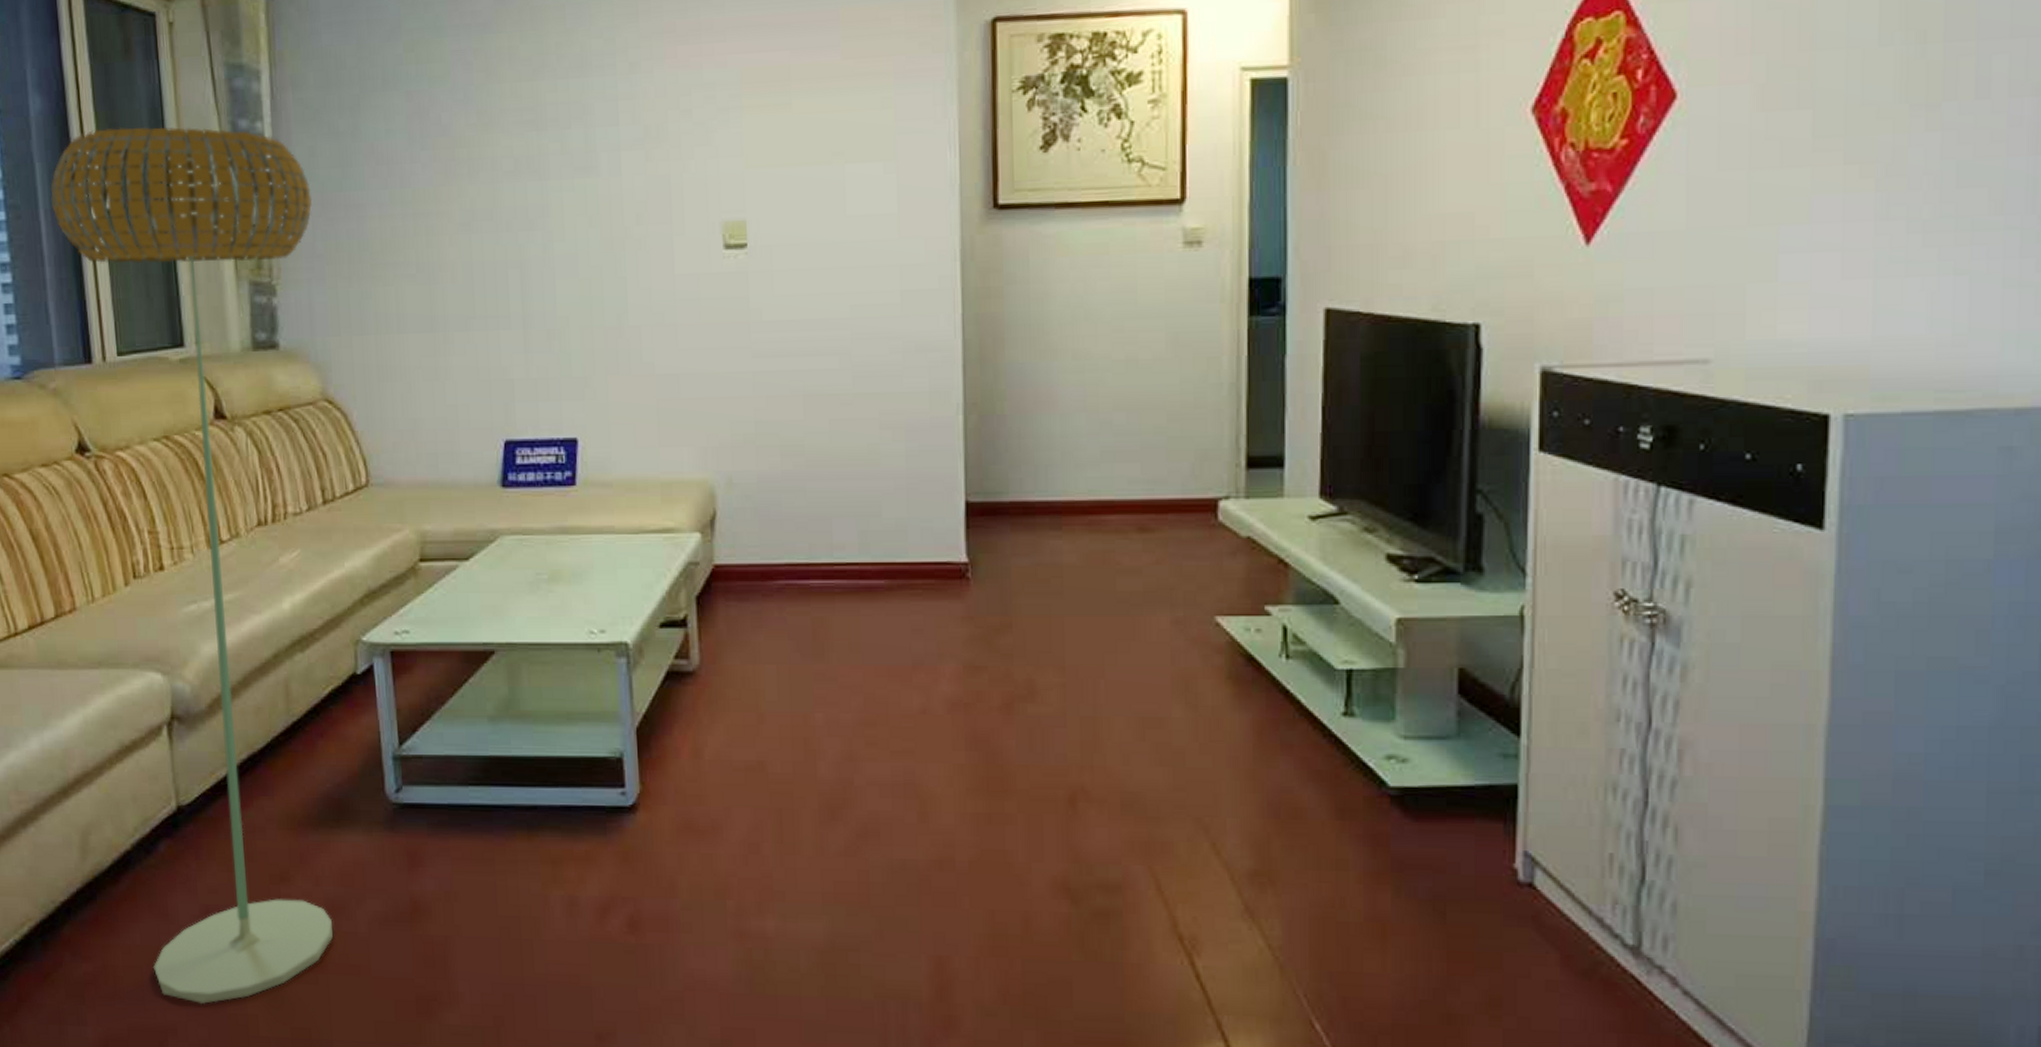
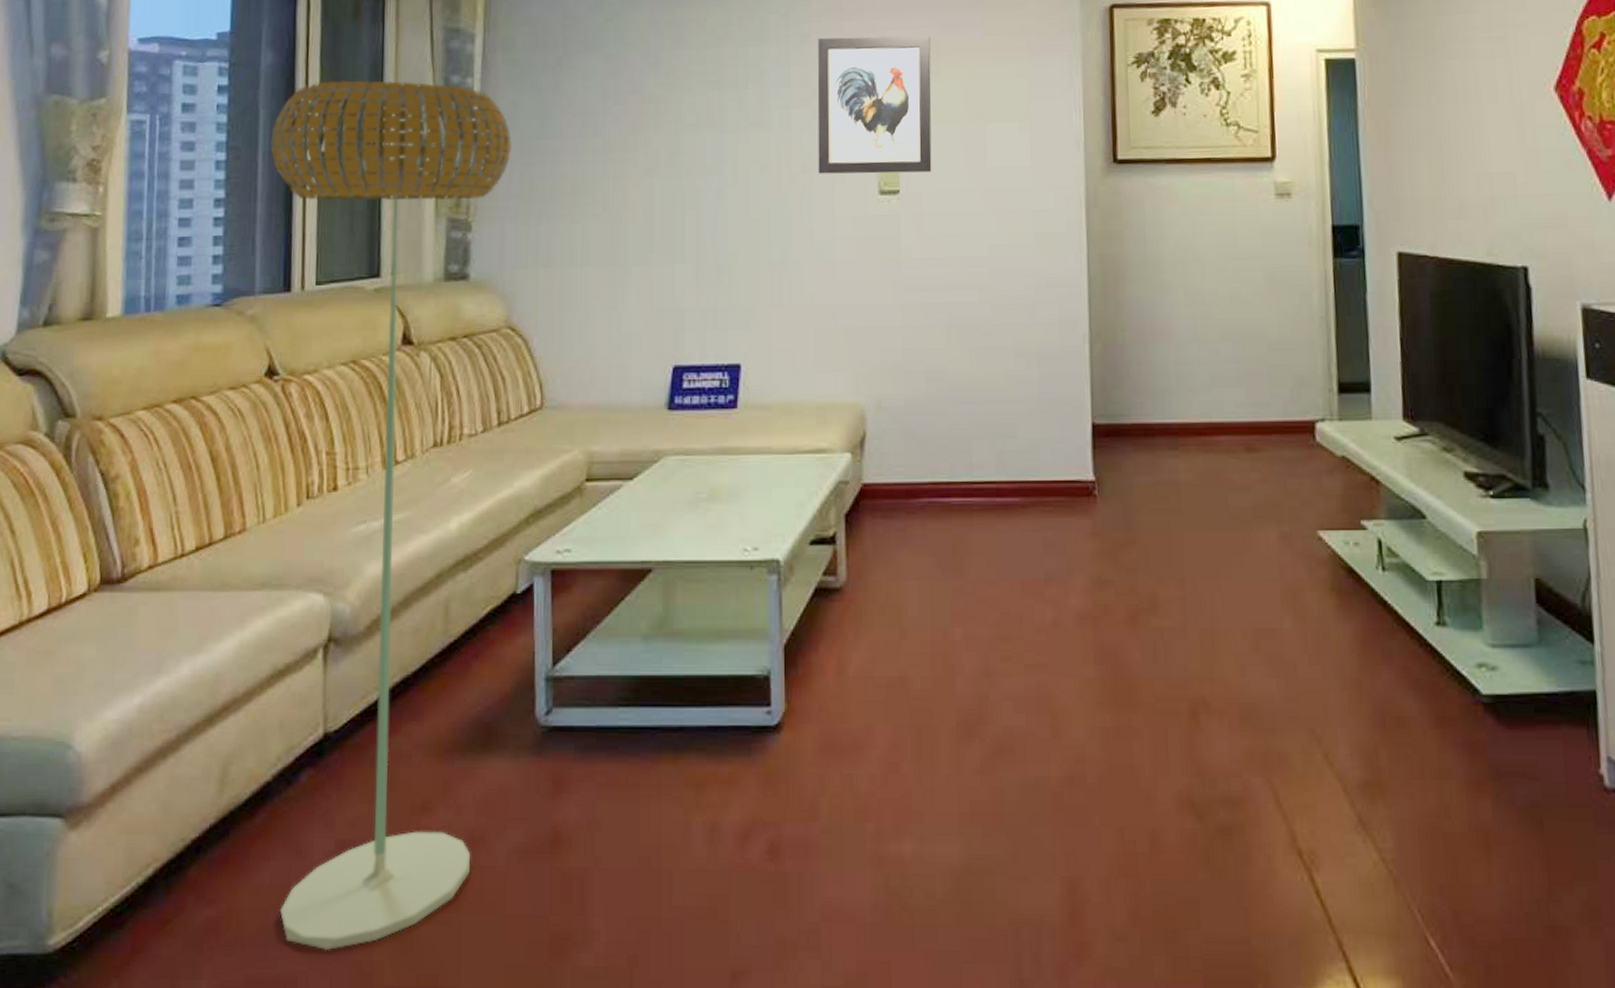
wall art: none [649,61,784,227] -> present [817,36,932,174]

